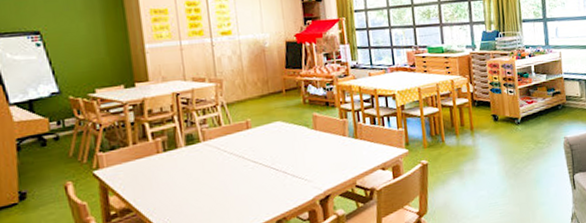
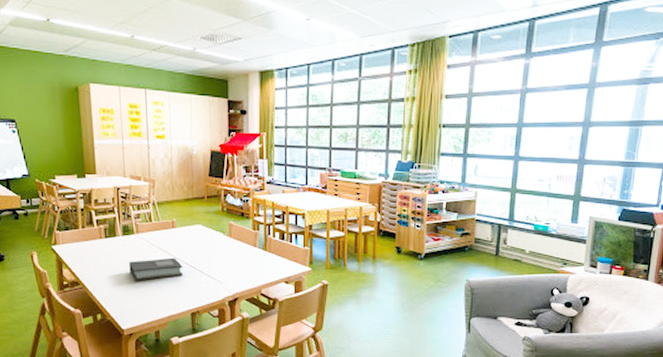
book: none [196,161,263,196] -> present [129,257,182,281]

